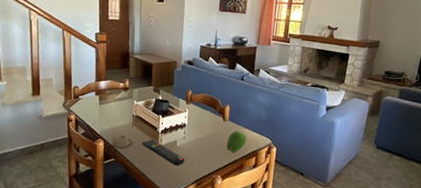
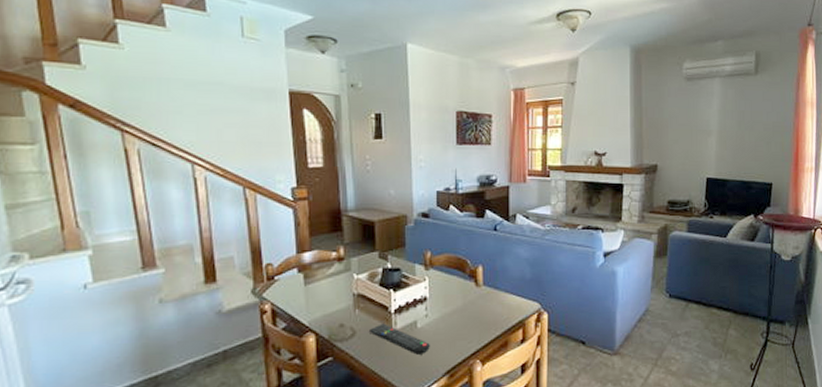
fruit: present [226,131,247,152] -> none [483,297,509,327]

